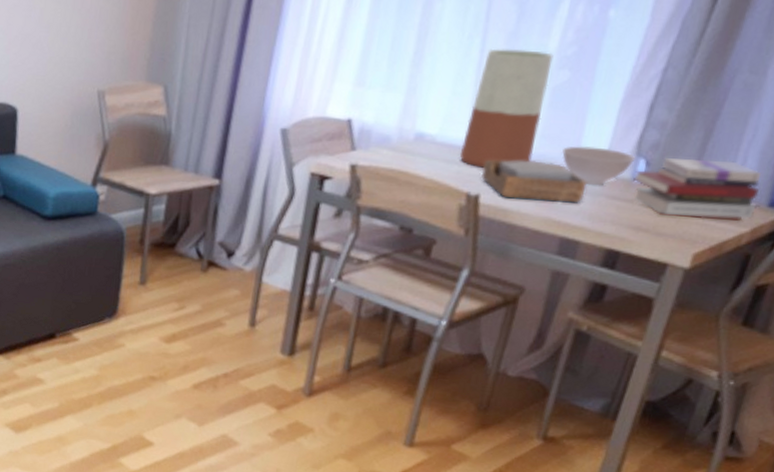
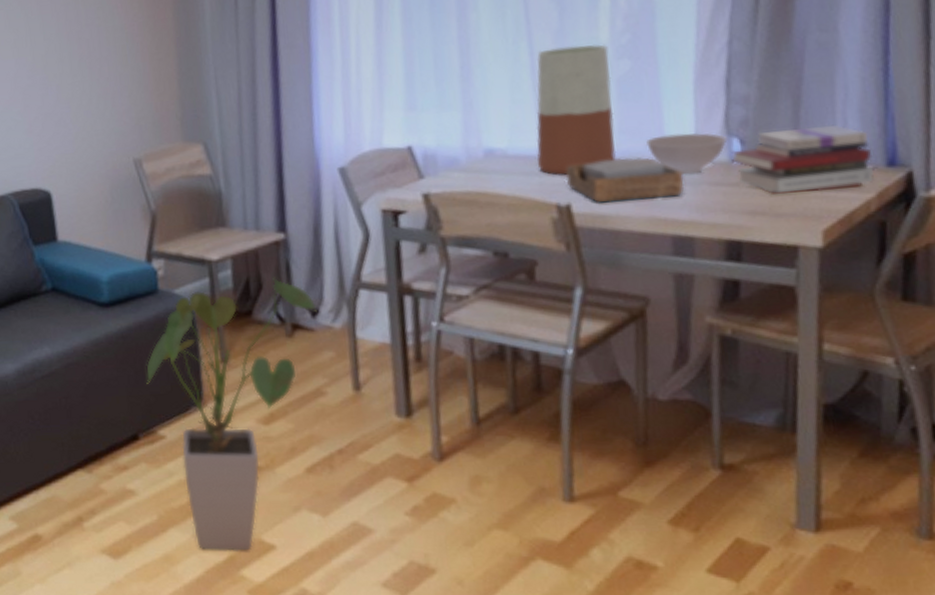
house plant: none [71,217,233,443] -> present [146,277,317,551]

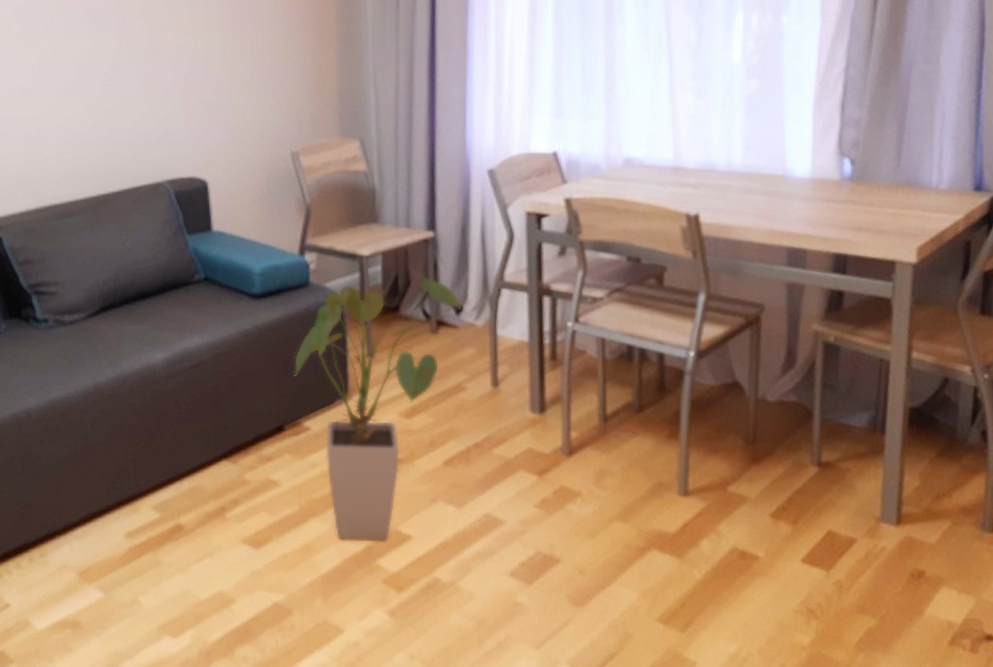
vase: present [536,44,617,175] -> none [670,63,742,186]
napkin holder: present [565,158,685,203] -> none [695,172,801,214]
bowl: present [646,132,728,175] -> none [769,151,840,191]
books: present [731,124,874,194] -> none [842,150,963,212]

